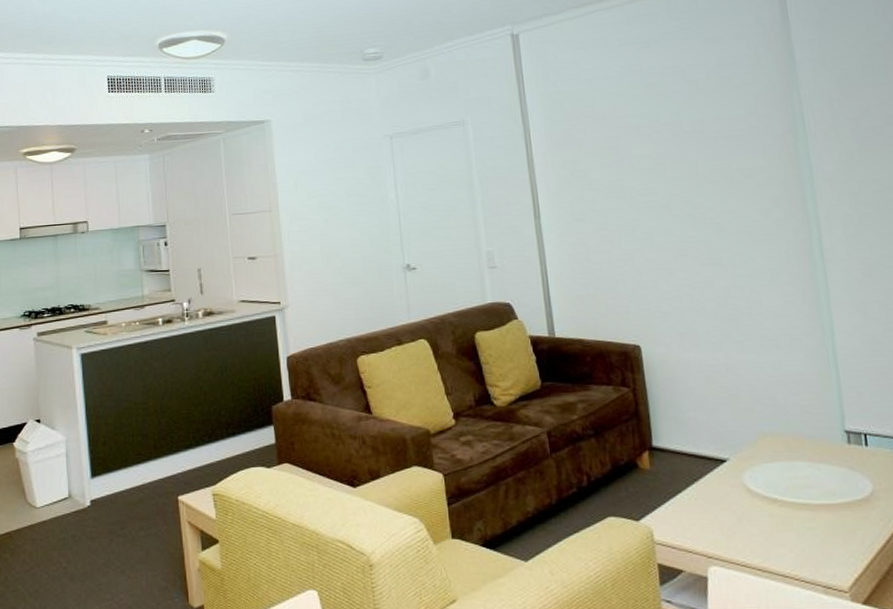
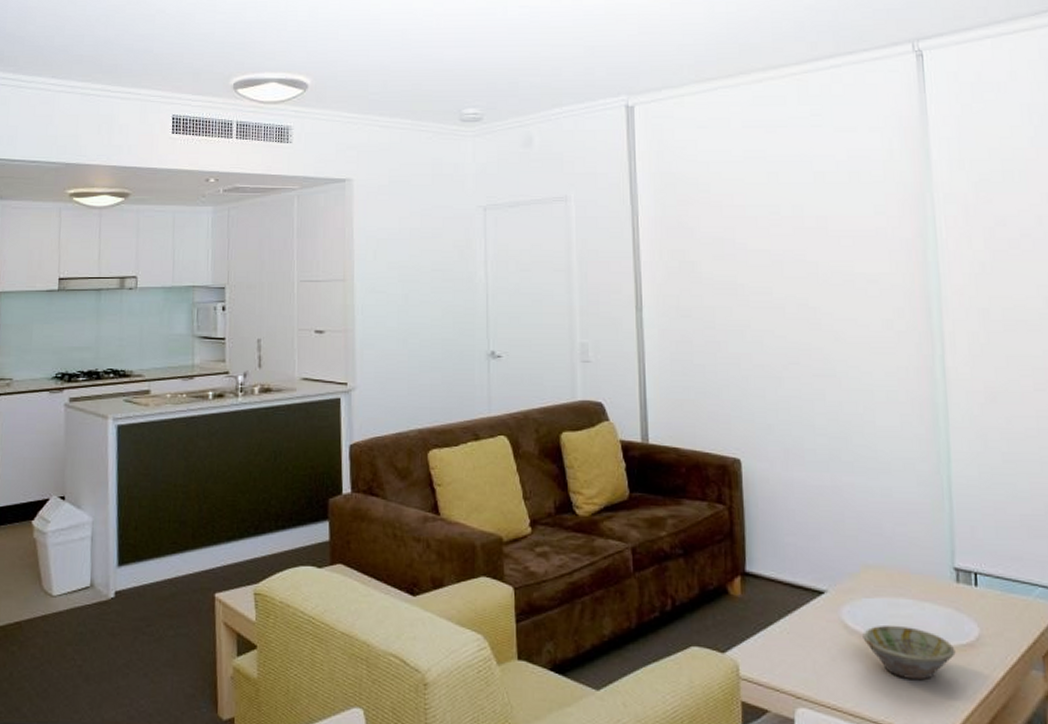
bowl: none [764,486,852,535] -> present [862,624,956,681]

